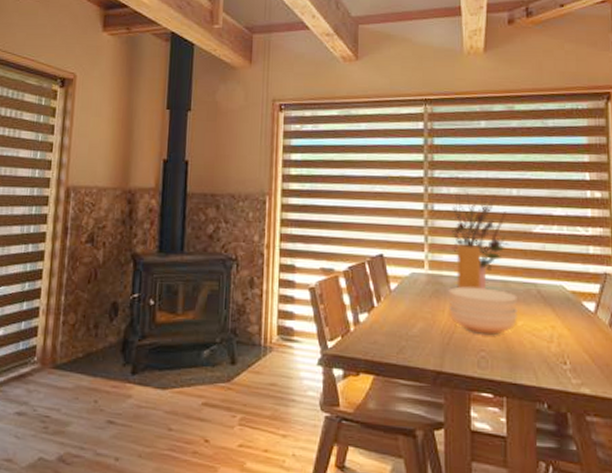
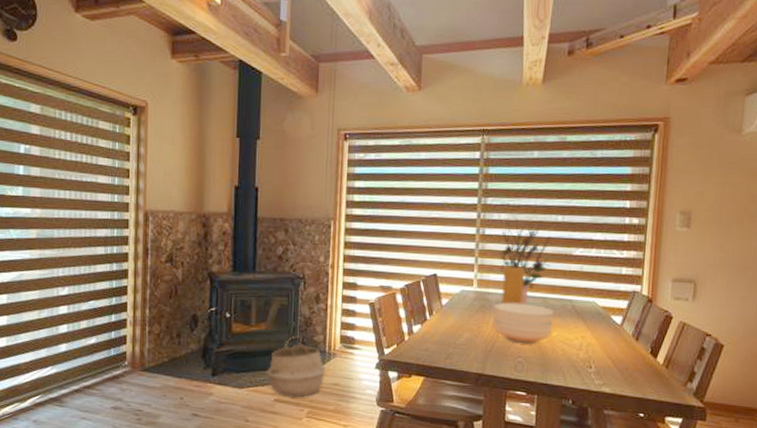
woven basket: none [193,327,261,401] -> present [266,336,326,398]

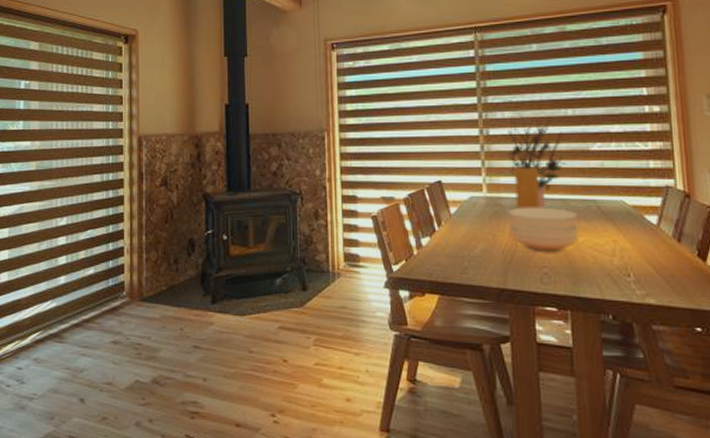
woven basket: present [266,336,326,398] -> none [268,257,331,324]

